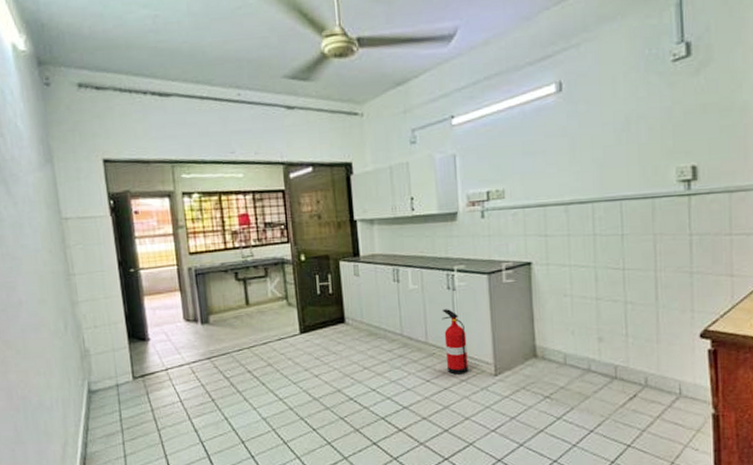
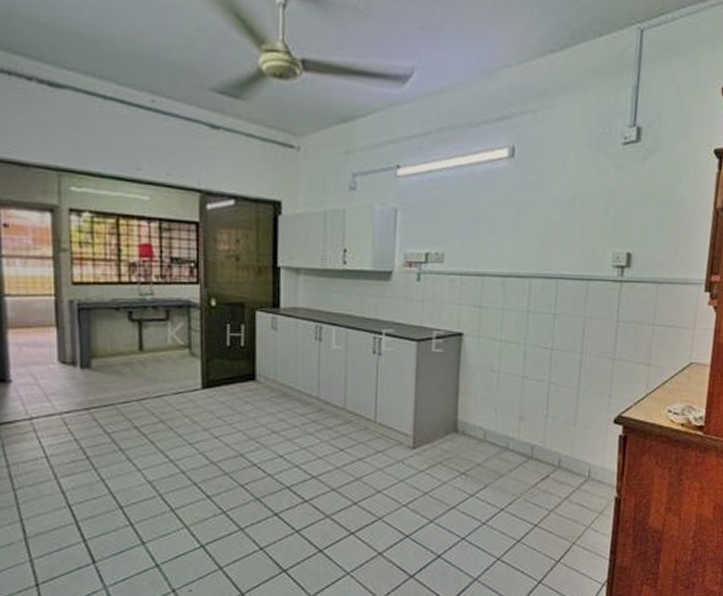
fire extinguisher: present [442,309,468,375] -> none [363,374,388,445]

